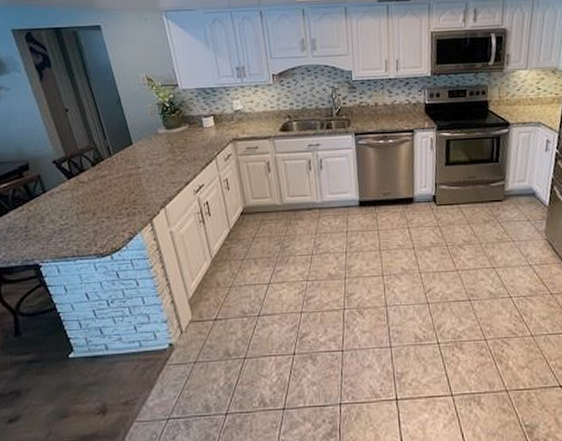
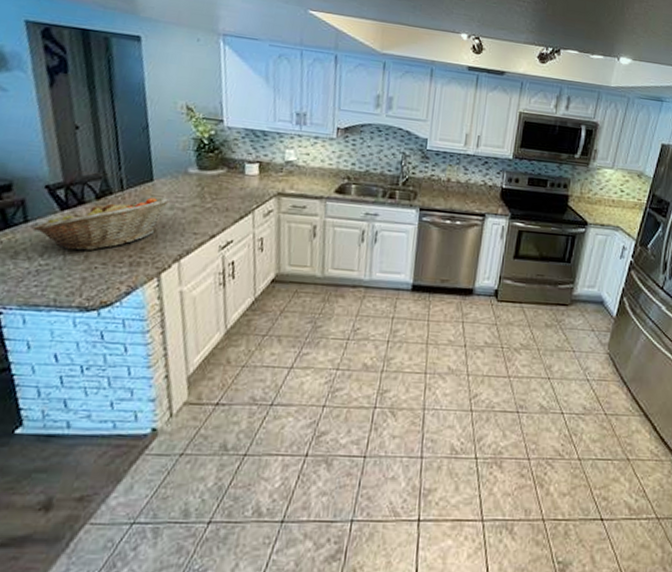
fruit basket: none [50,157,148,211] -> present [32,197,170,252]

